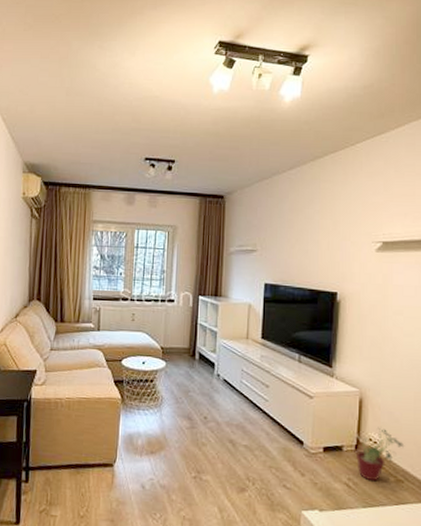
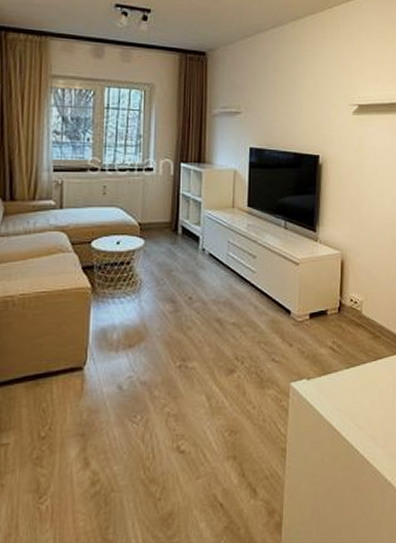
potted plant: present [355,427,404,482] -> none [338,287,380,341]

